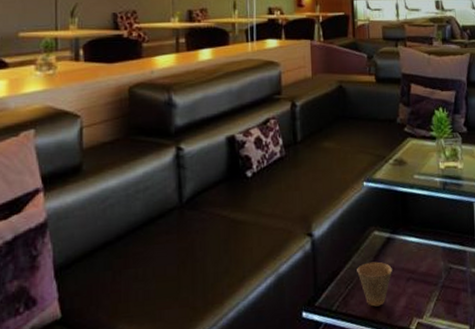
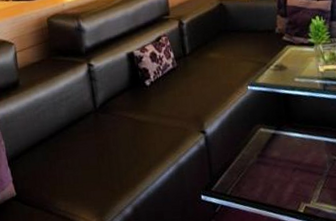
cup: present [357,261,392,307] -> none [246,154,279,192]

